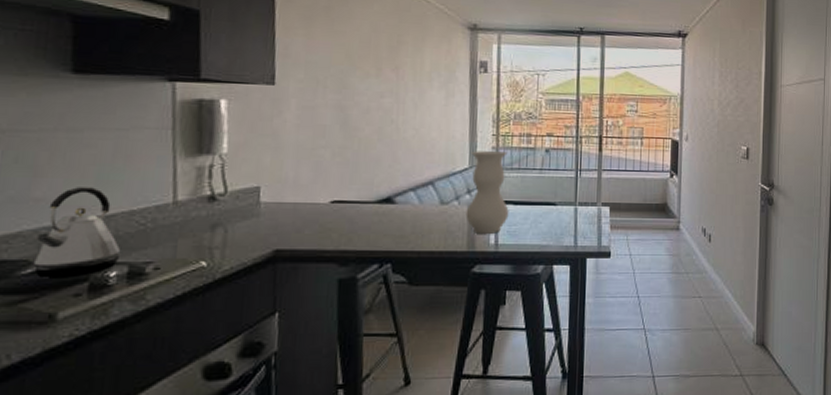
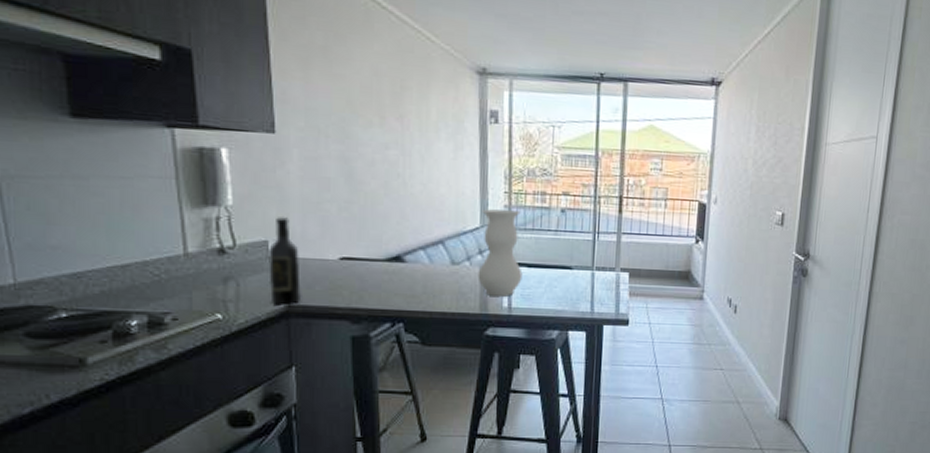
kettle: present [31,187,121,280] -> none [56,236,139,327]
wine bottle: none [257,163,292,250] -> present [268,217,302,306]

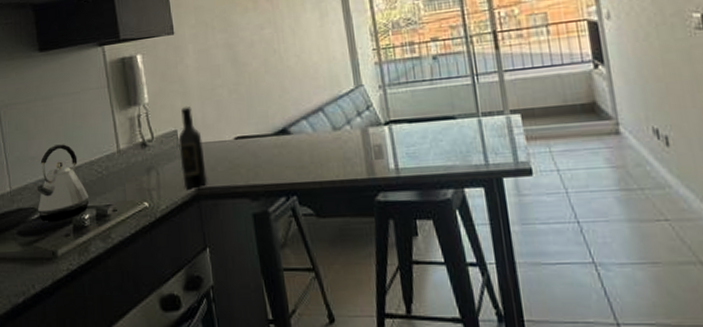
kettle: none [56,236,139,327] -> present [36,144,90,223]
vase: present [477,209,523,297] -> none [354,65,405,158]

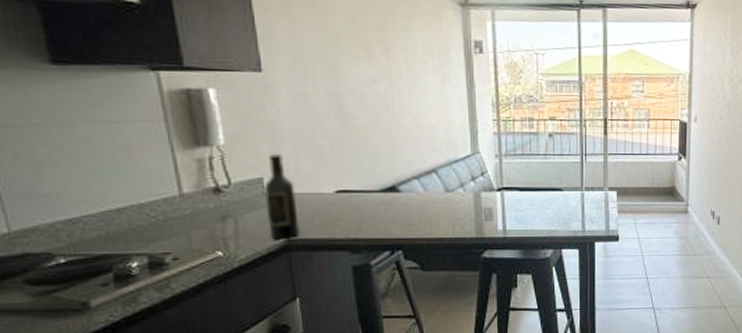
kettle: present [36,144,90,223] -> none [52,182,138,271]

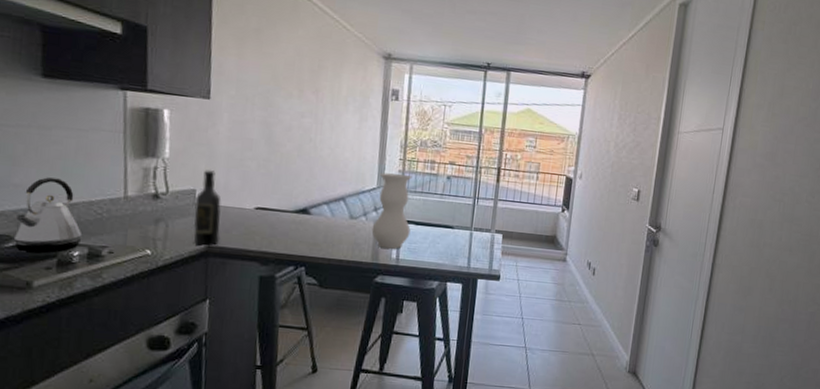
kettle: none [52,182,138,271] -> present [12,177,83,254]
vase: none [472,136,515,220] -> present [371,172,413,249]

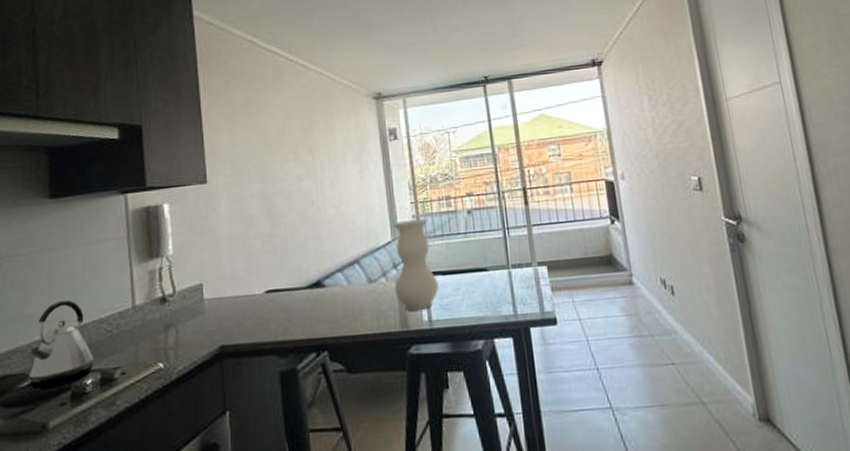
wine bottle: present [193,170,222,246] -> none [203,259,233,348]

